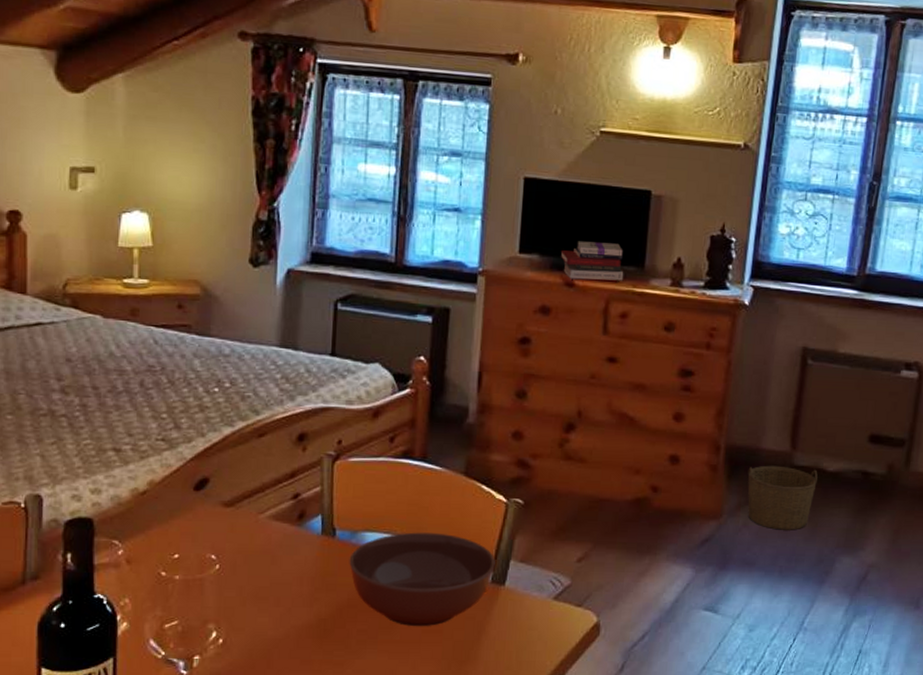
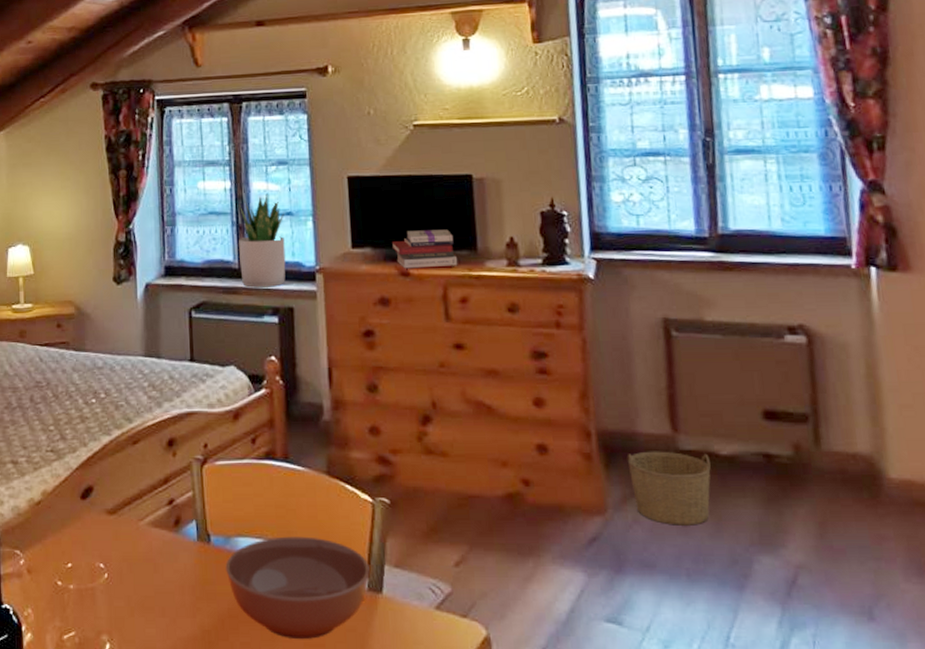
planter: none [396,185,452,286] -> present [239,193,286,288]

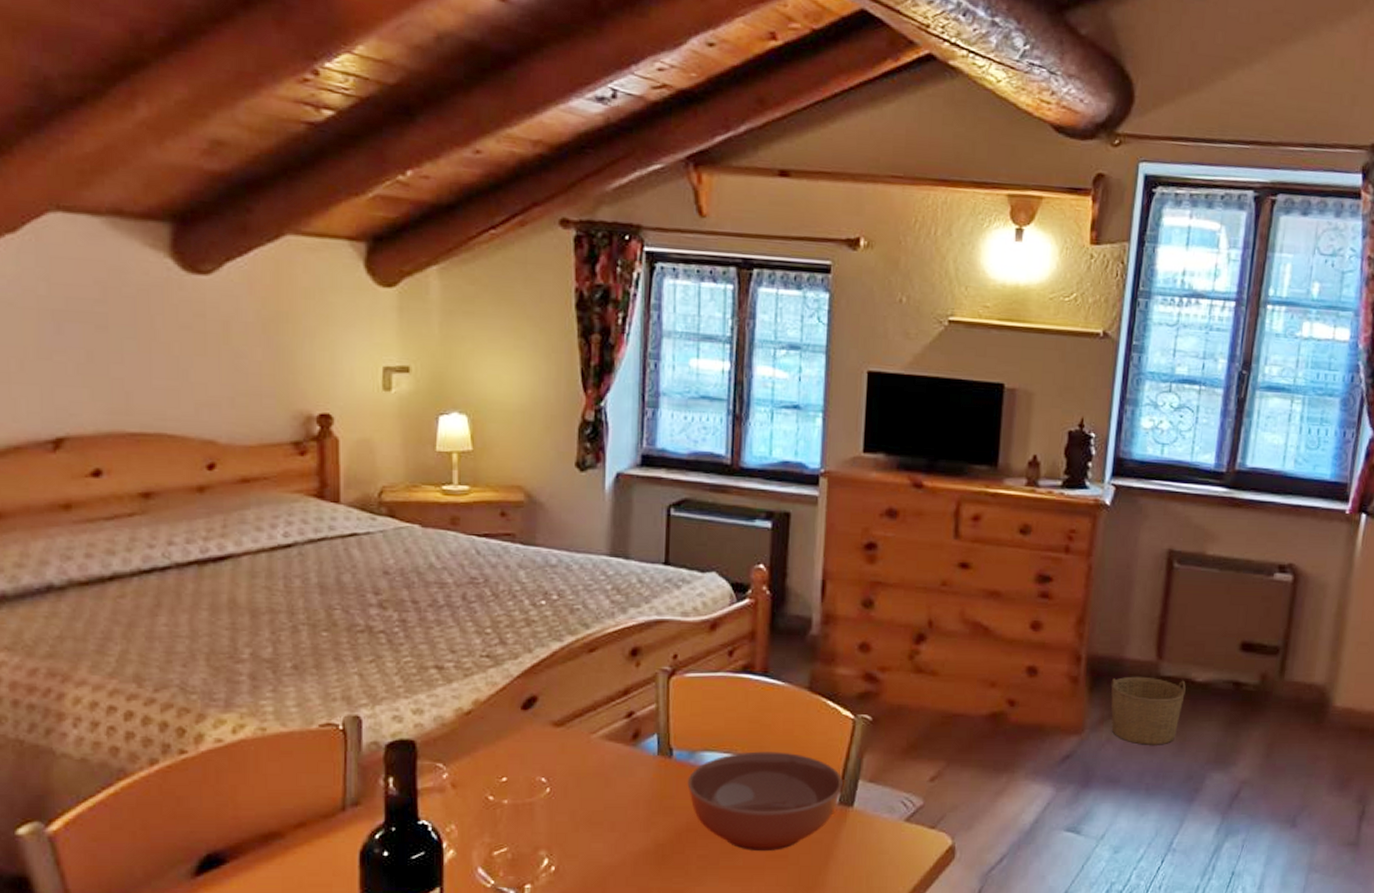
planter: present [239,193,286,288] -> none [733,381,791,488]
books: present [391,229,458,269] -> none [907,438,976,484]

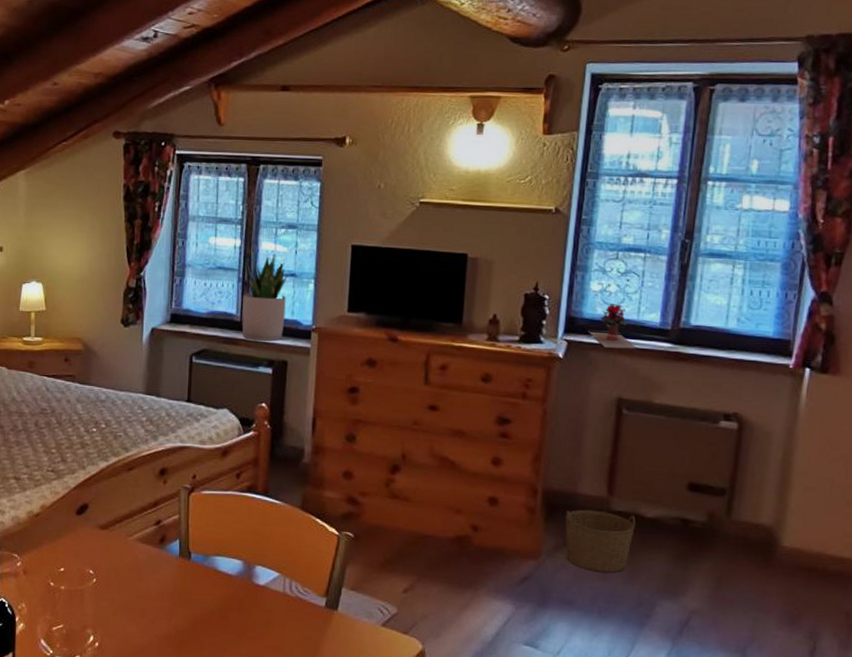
bowl: present [687,751,843,851] -> none [202,558,329,643]
planter: none [733,381,791,488] -> present [242,254,289,341]
potted flower: none [1138,443,1189,495] -> present [588,304,636,349]

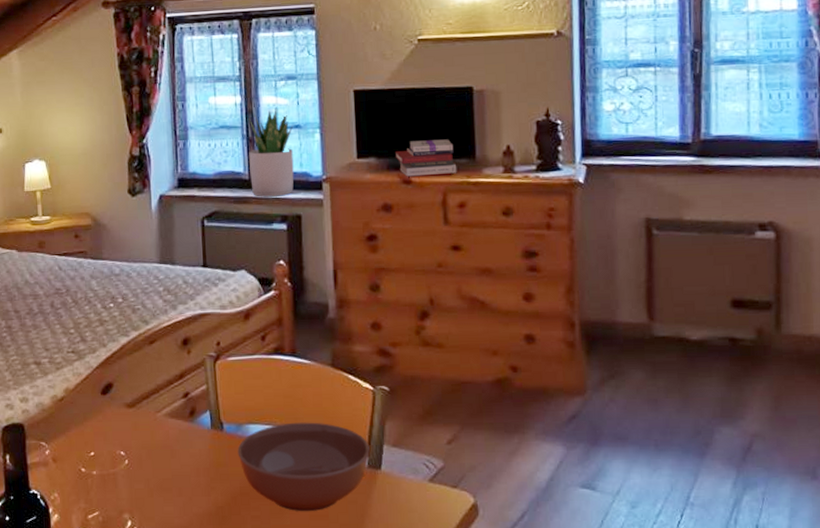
bowl: none [202,558,329,643] -> present [237,422,370,511]
books: none [384,300,443,338] -> present [394,139,457,177]
basket: present [565,509,636,573] -> none [606,338,682,403]
potted flower: present [588,304,636,349] -> none [607,122,658,168]

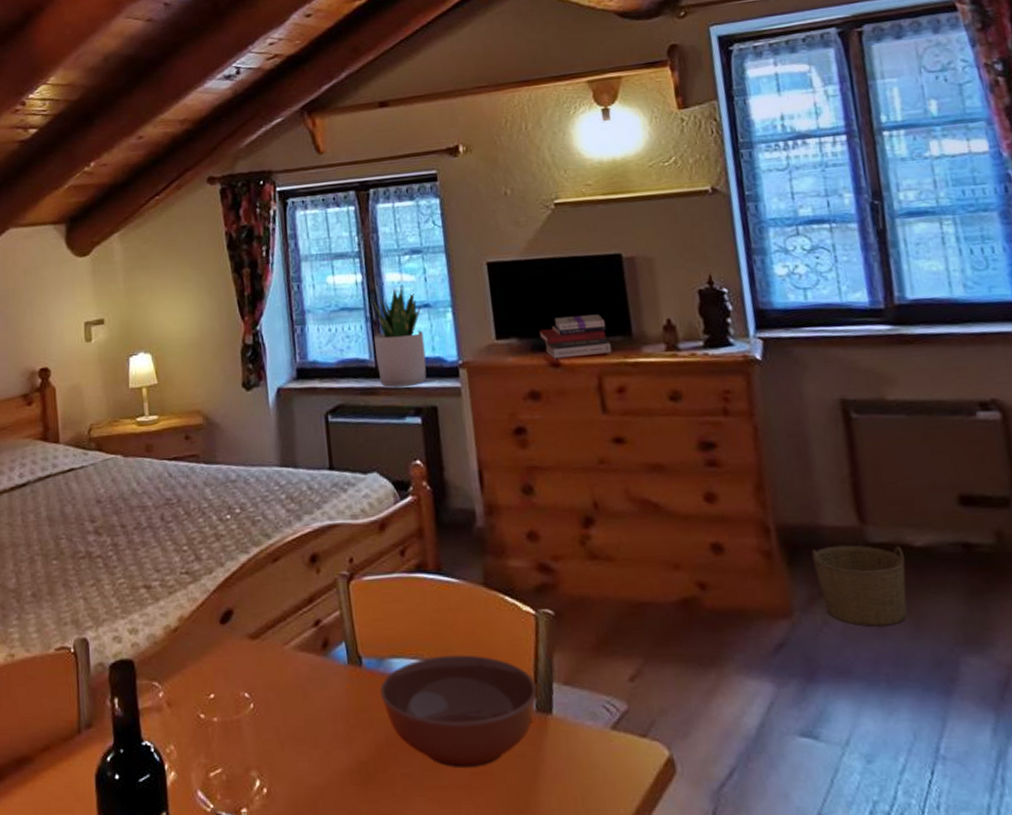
basket: none [606,338,682,403] -> present [811,545,907,627]

